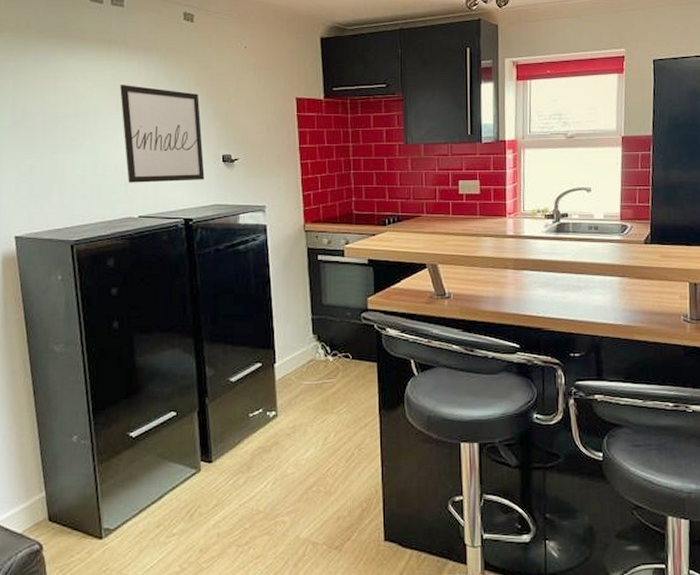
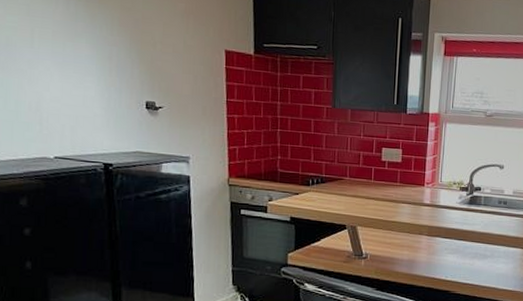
wall art: present [120,85,205,183] -> none [35,16,127,126]

